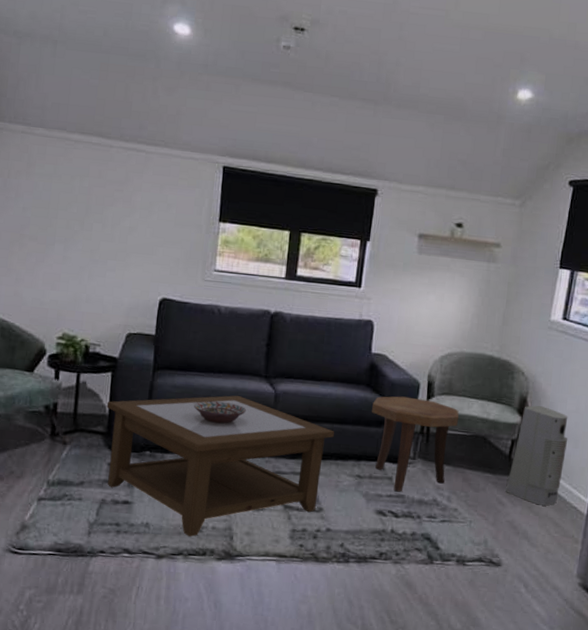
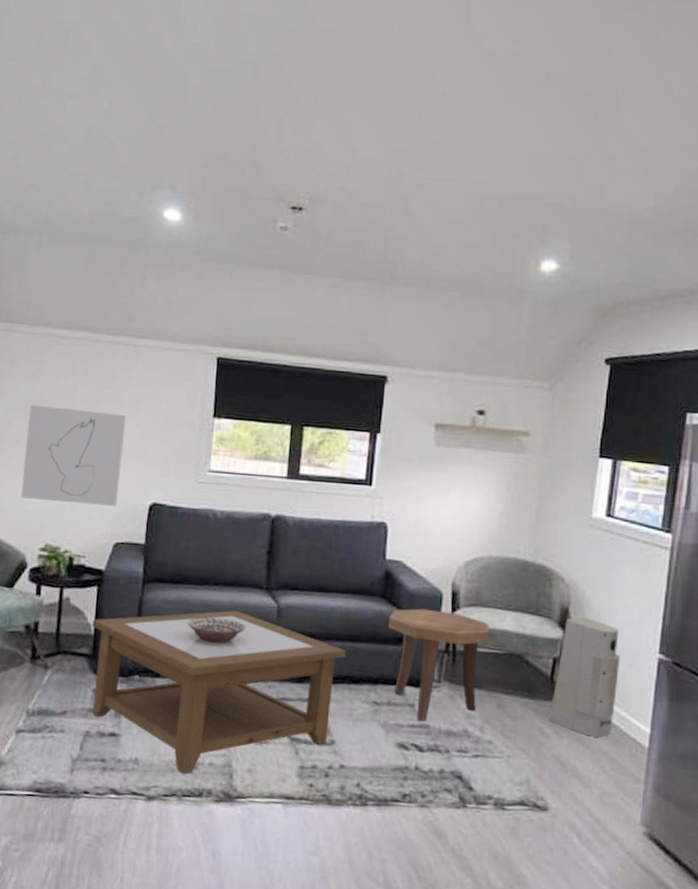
wall art: none [39,204,138,300] -> present [20,404,126,506]

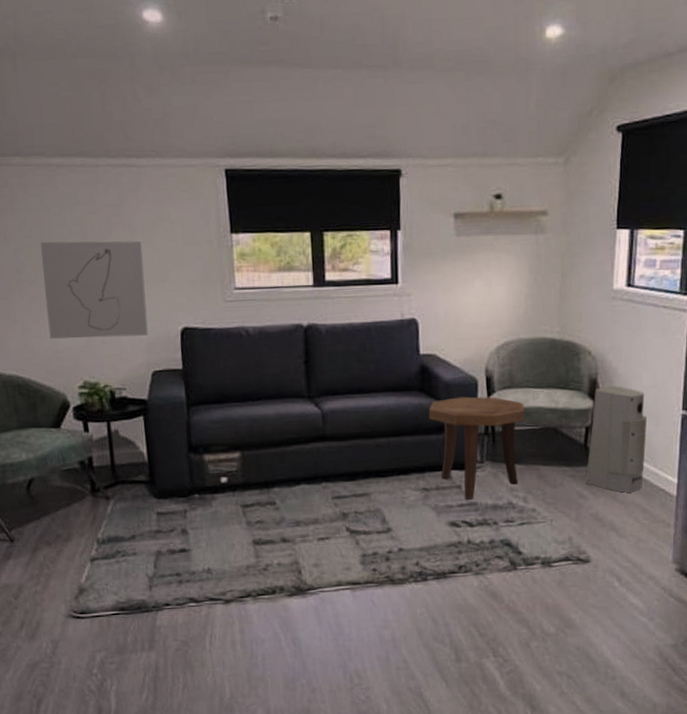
coffee table: present [91,610,346,774] -> none [144,421,392,576]
decorative bowl: present [187,617,246,643] -> none [236,430,294,455]

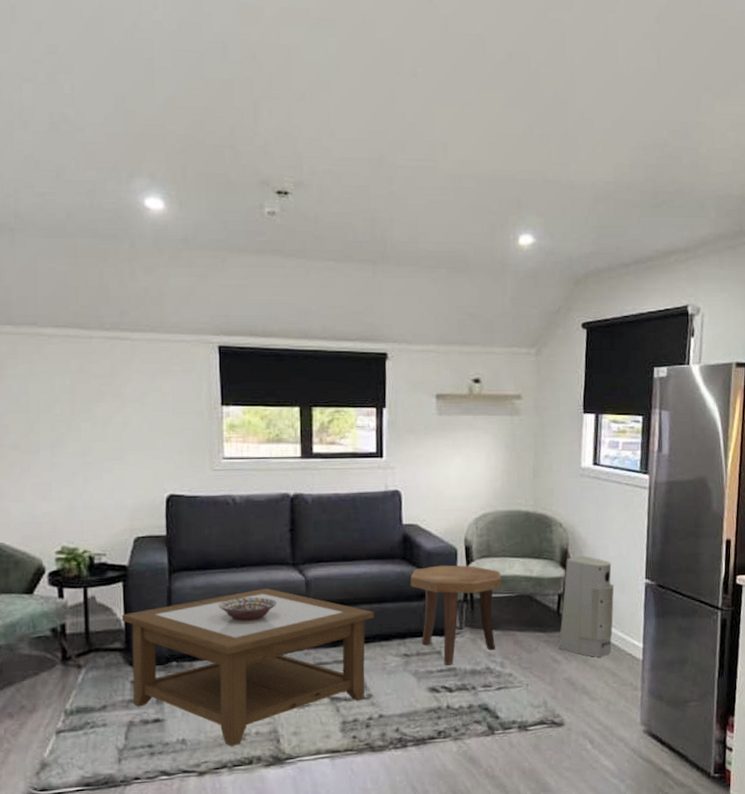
wall art: present [40,241,148,339] -> none [25,407,133,504]
coffee table: none [144,421,392,576] -> present [121,588,374,746]
decorative bowl: none [236,430,294,455] -> present [218,597,277,621]

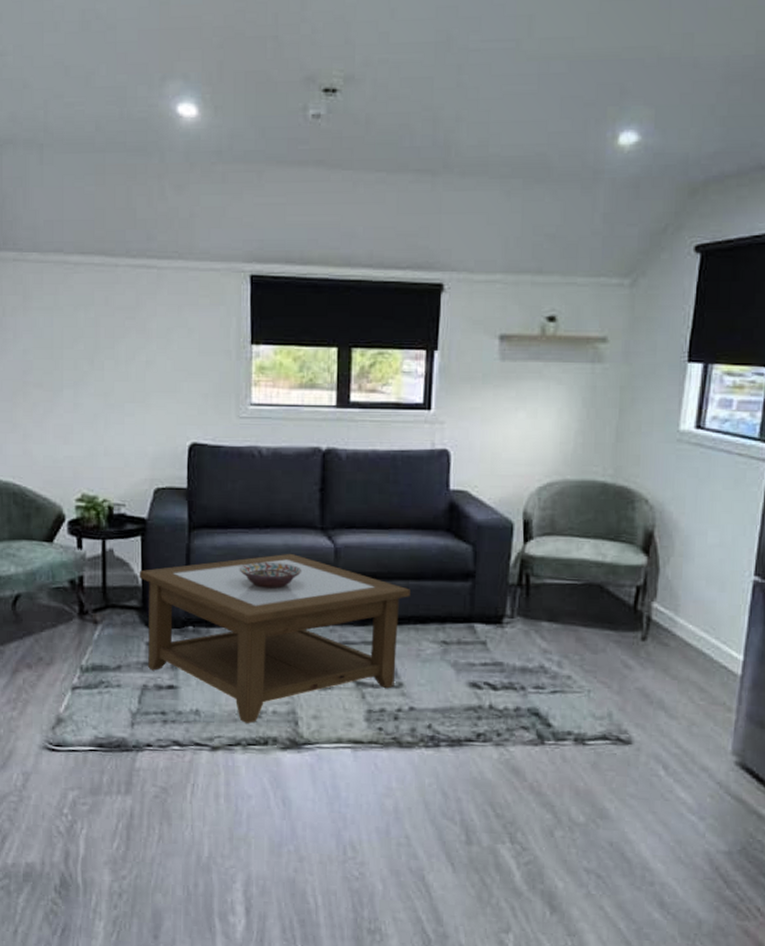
side table: present [411,565,501,665] -> none [455,541,566,659]
air purifier: present [558,556,615,657] -> none [632,541,712,667]

